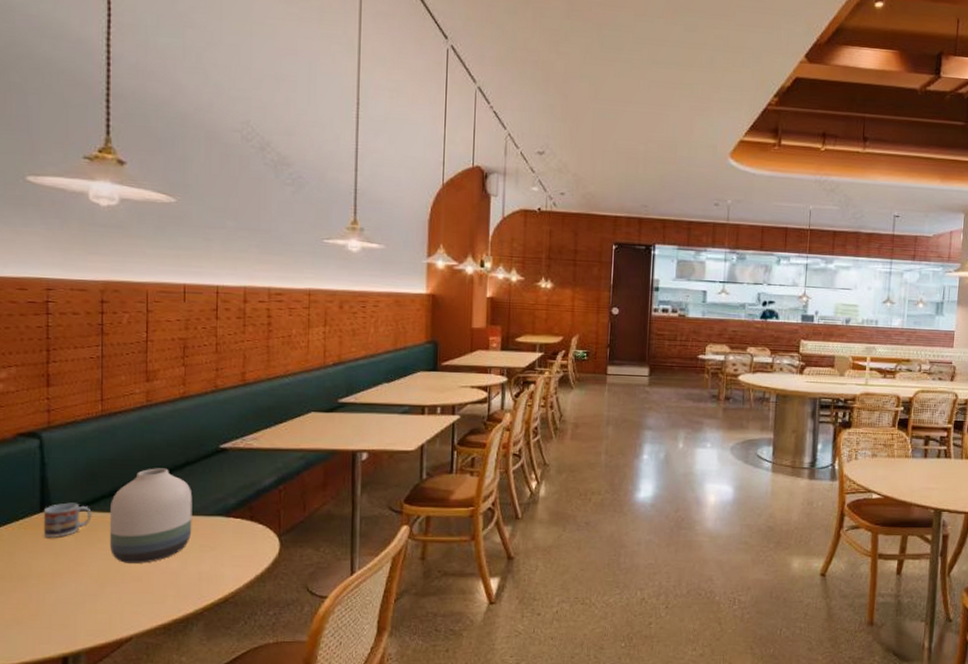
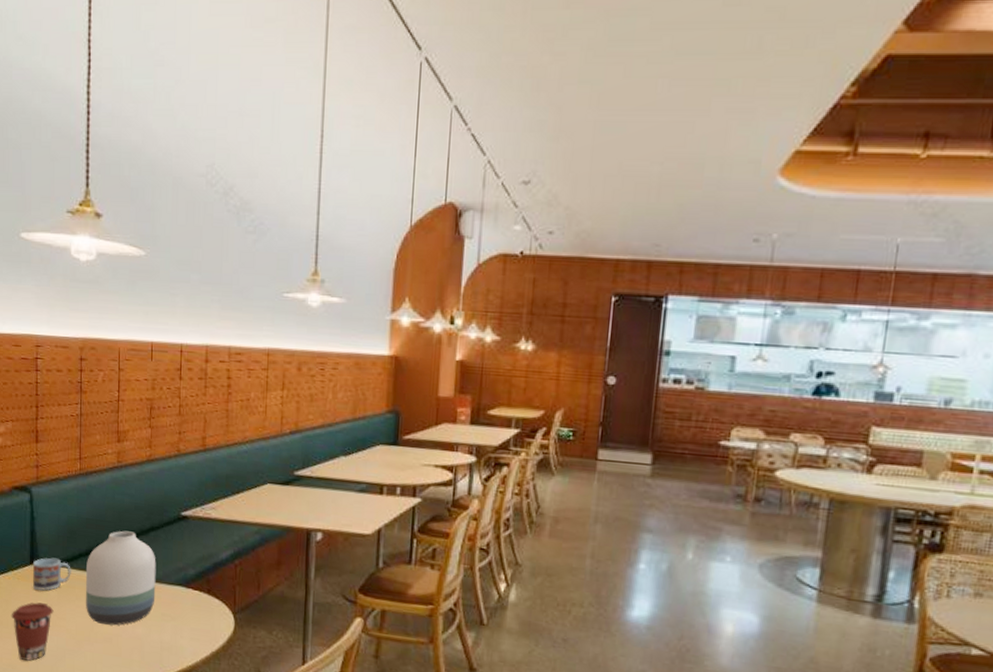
coffee cup: none [15,550,70,613] -> present [11,602,54,661]

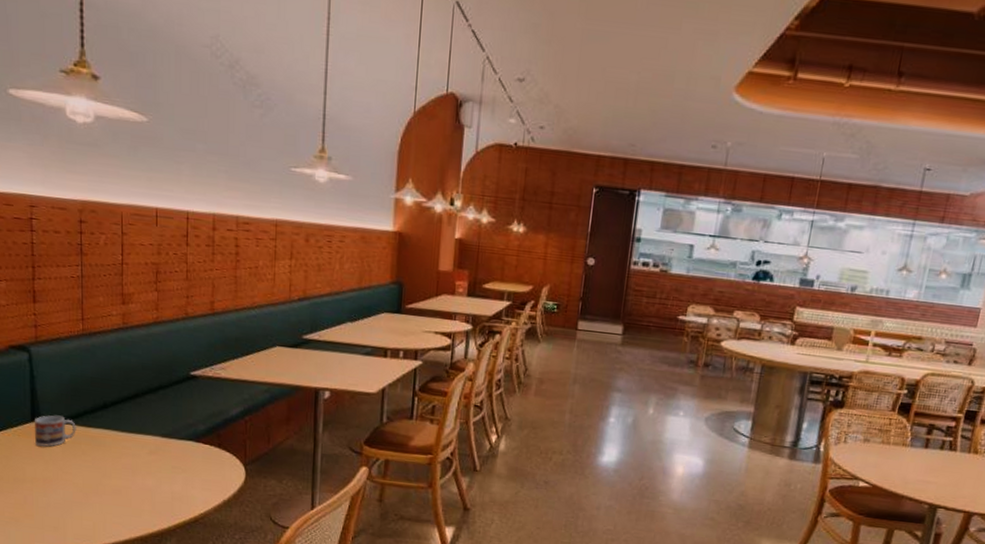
coffee cup: present [11,602,54,661] -> none [12,458,58,514]
vase: present [85,530,156,626] -> none [91,389,166,479]

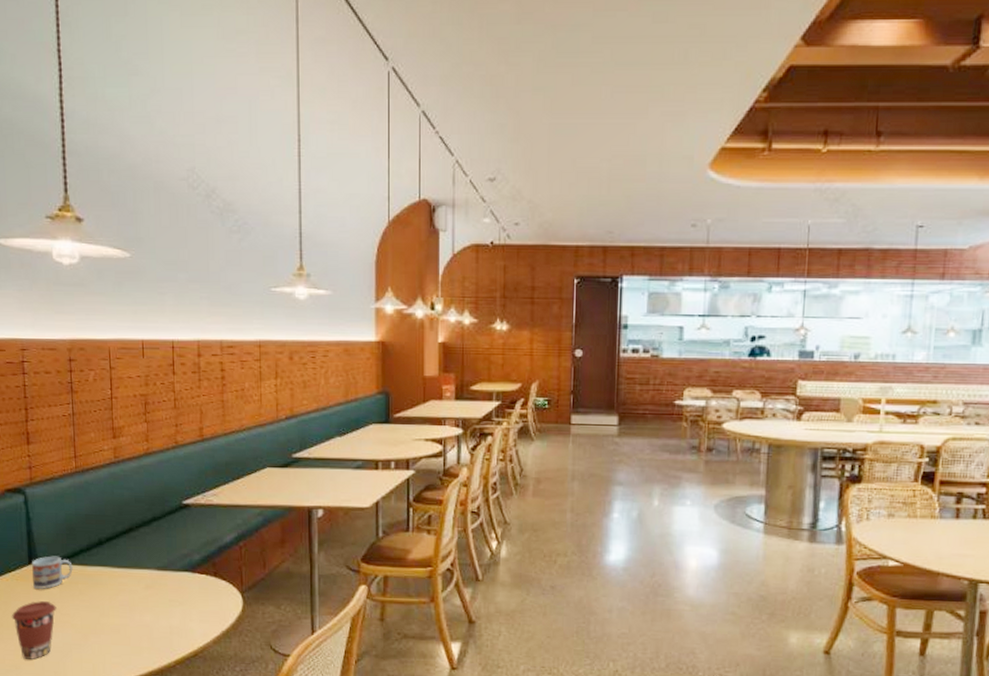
coffee cup: none [12,458,58,514] -> present [11,601,57,659]

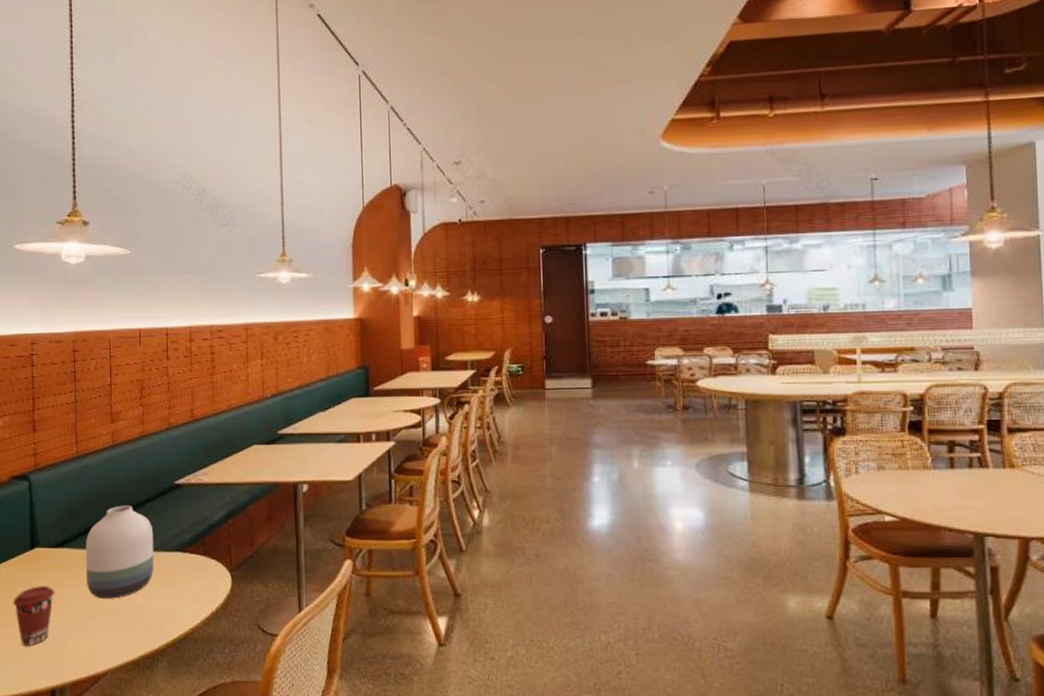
cup: present [31,556,73,590] -> none [32,540,71,575]
vase: none [87,523,162,616] -> present [85,505,154,599]

